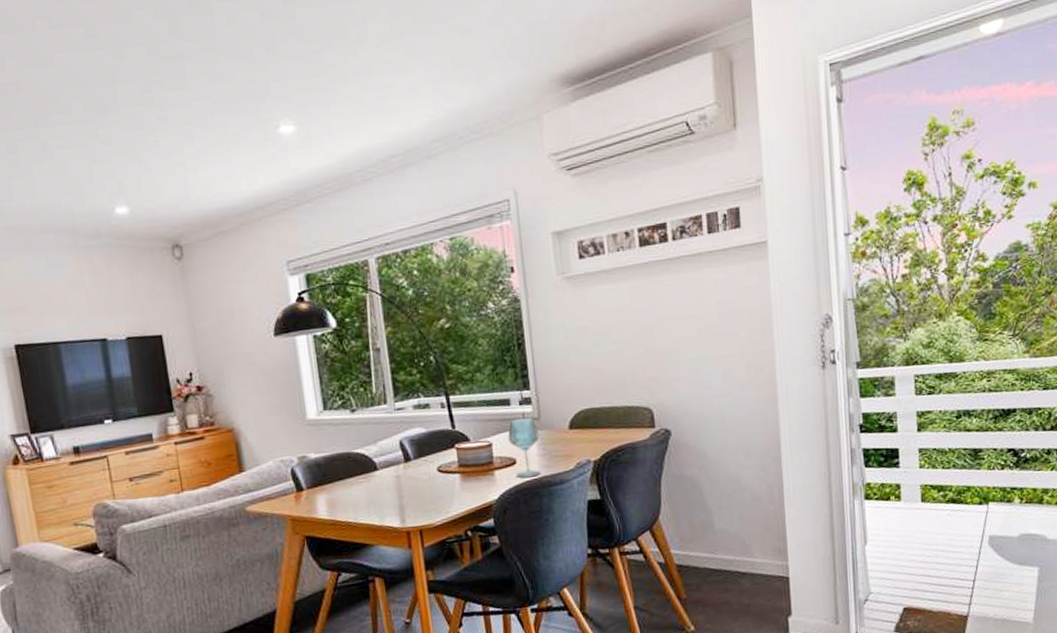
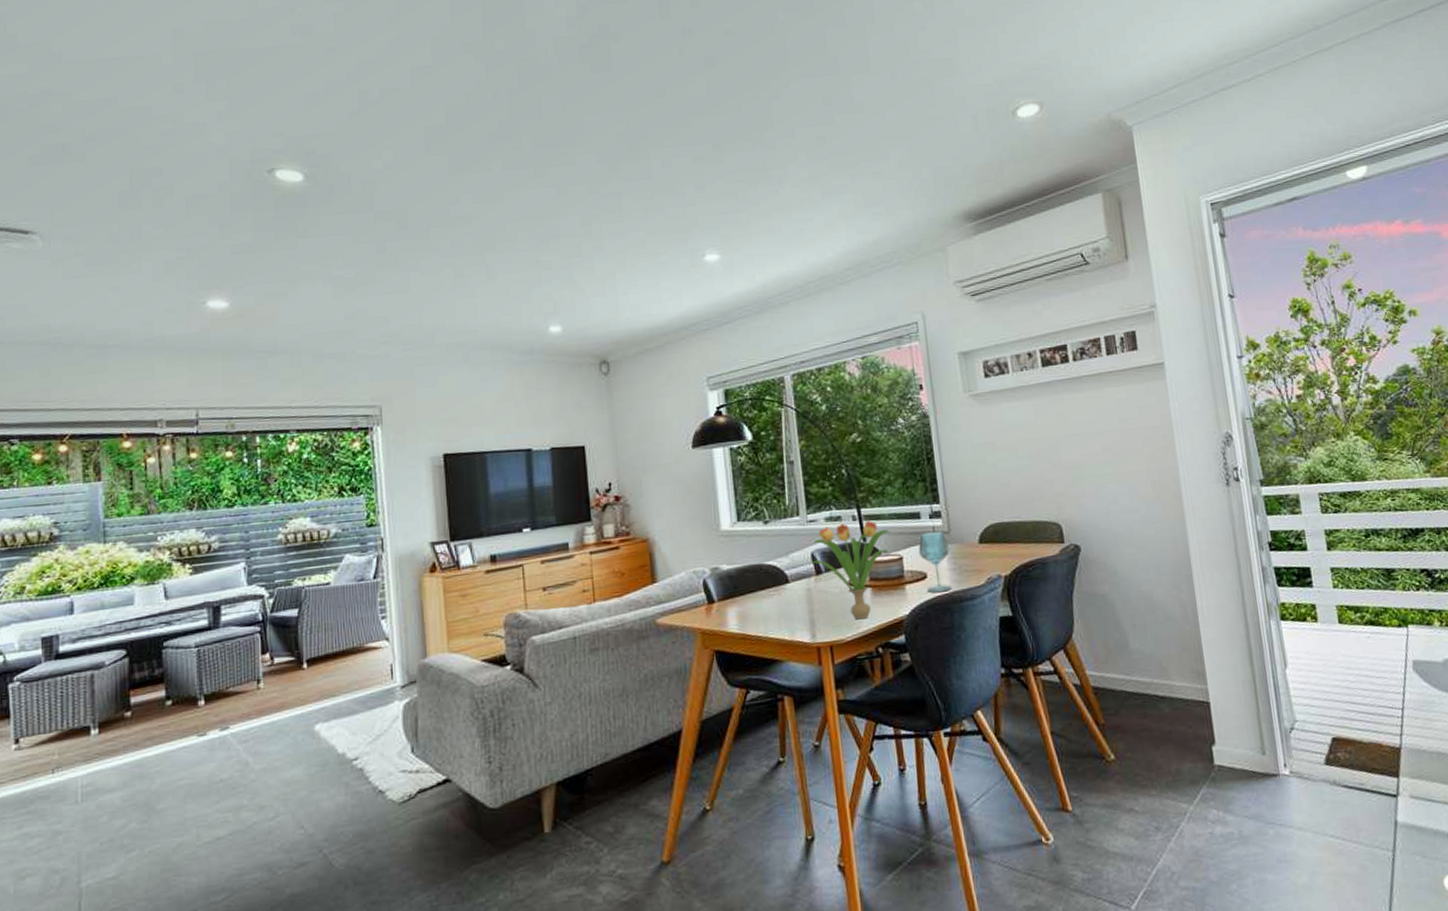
flower arrangement: none [397,408,479,505] -> present [809,521,890,620]

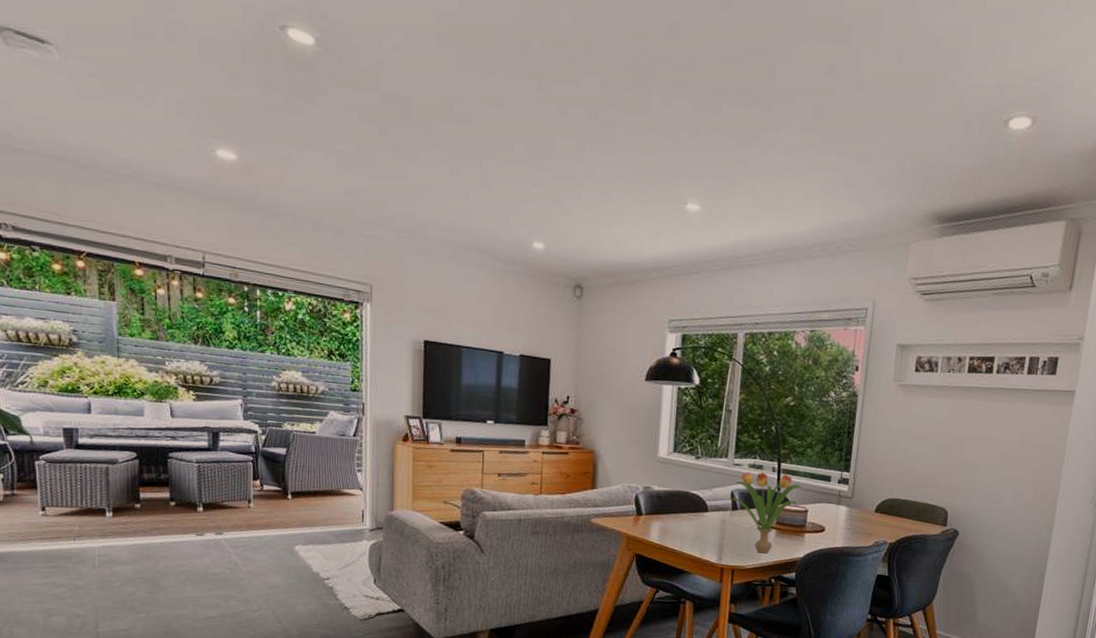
wine glass: present [918,531,952,593] -> none [822,494,850,546]

